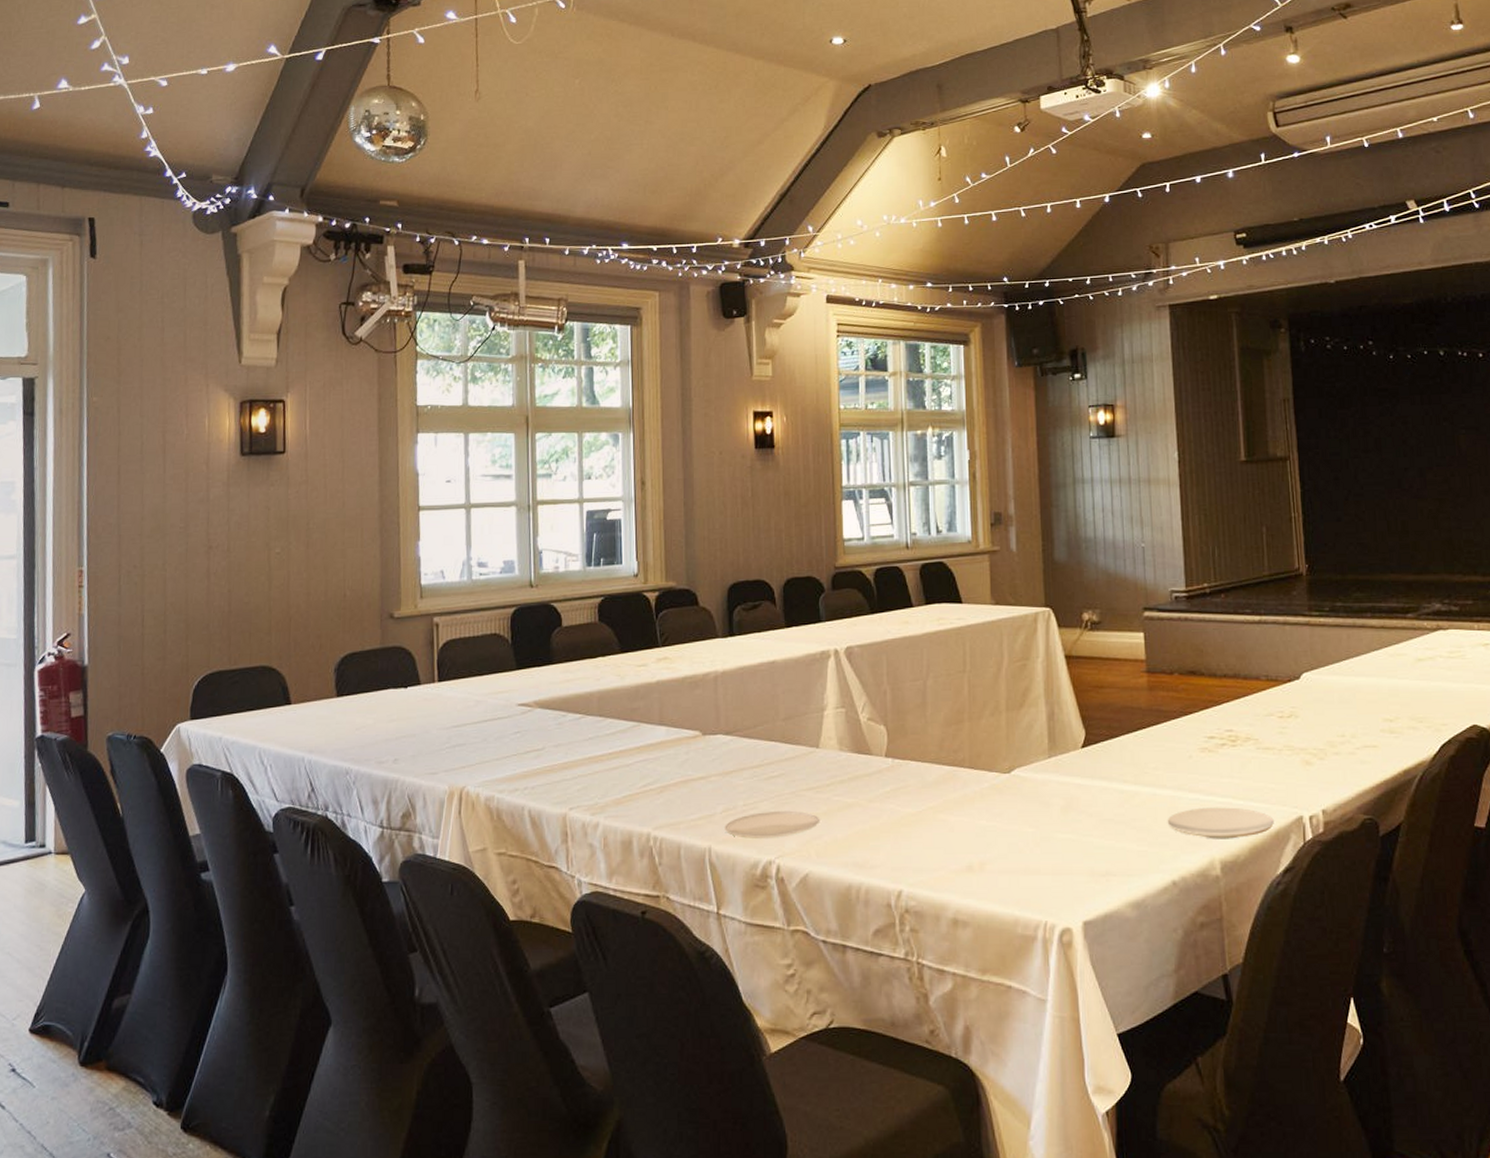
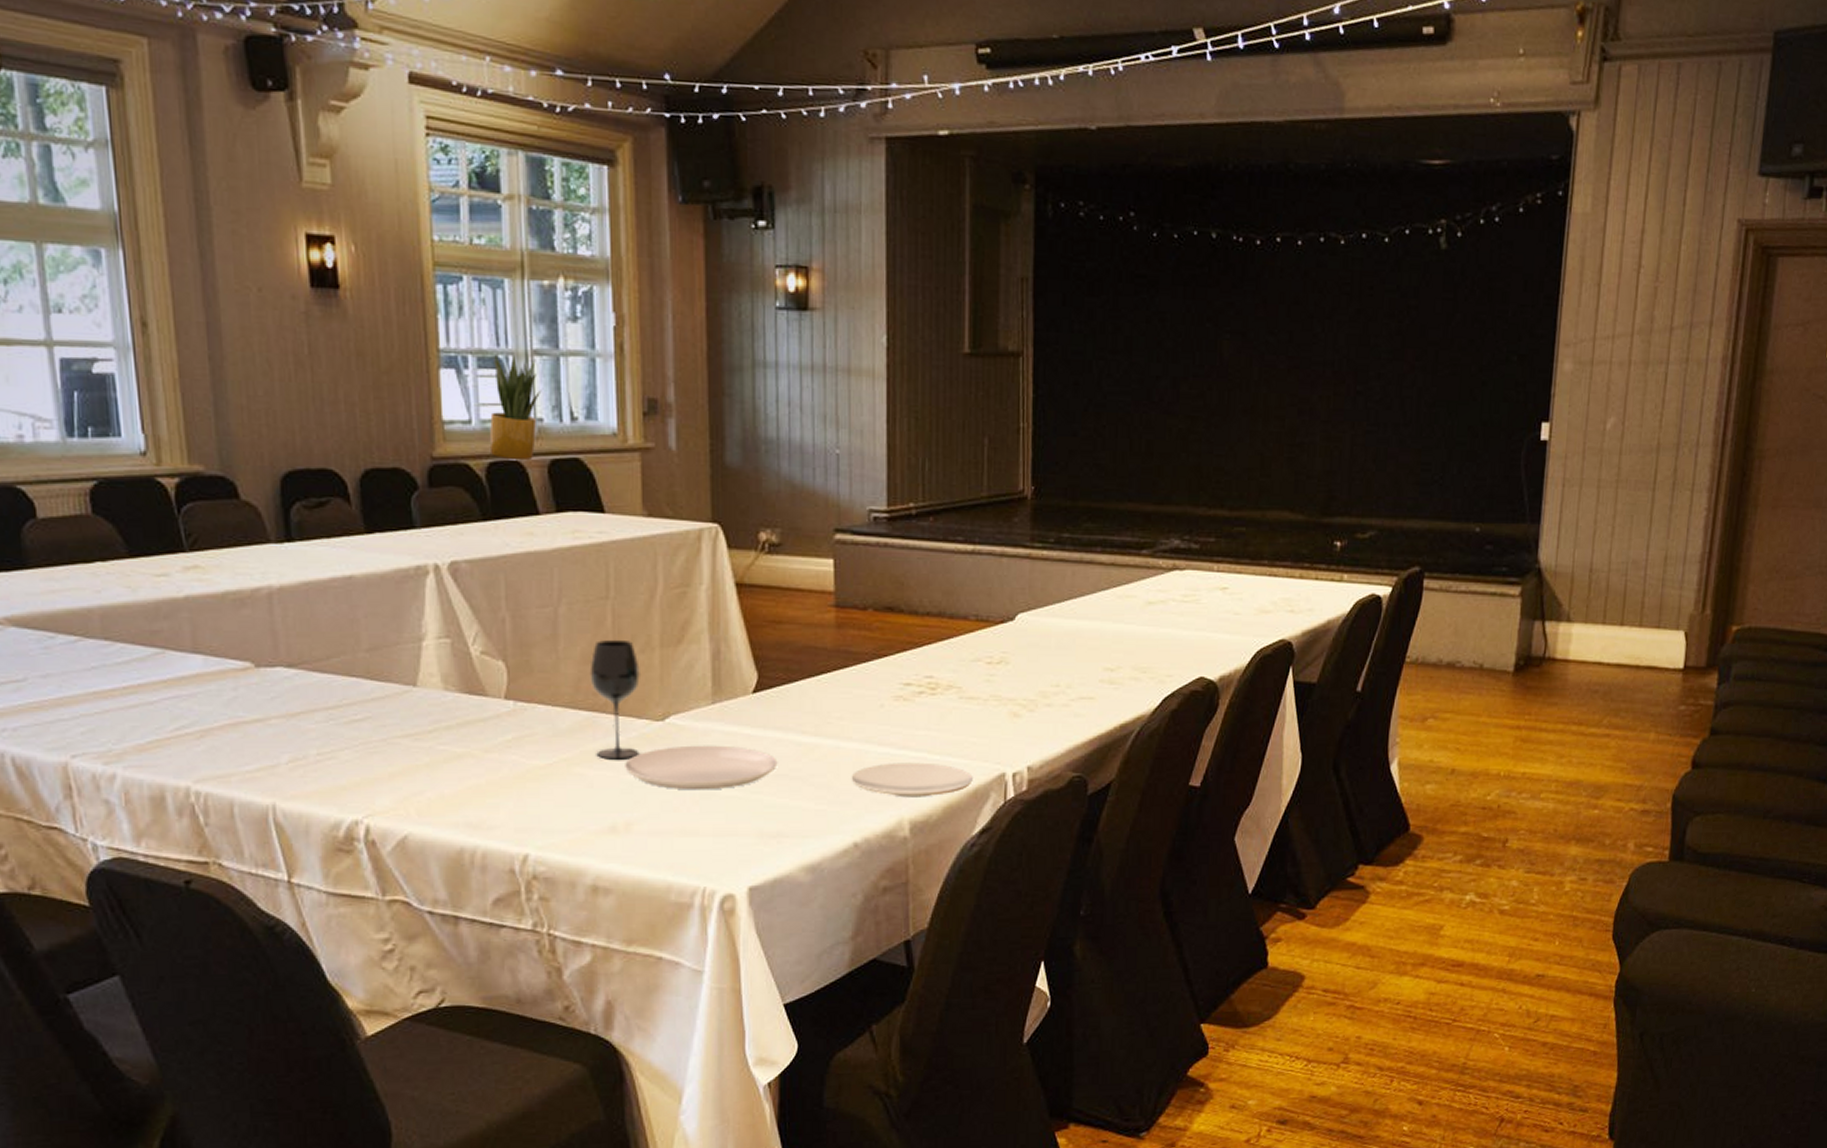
plate: present [725,810,820,840] -> none [293,761,421,796]
planter: none [878,486,916,566] -> present [490,354,542,461]
wine glass: none [951,705,992,807] -> present [589,639,642,760]
plate: none [979,793,1104,834] -> present [625,745,778,791]

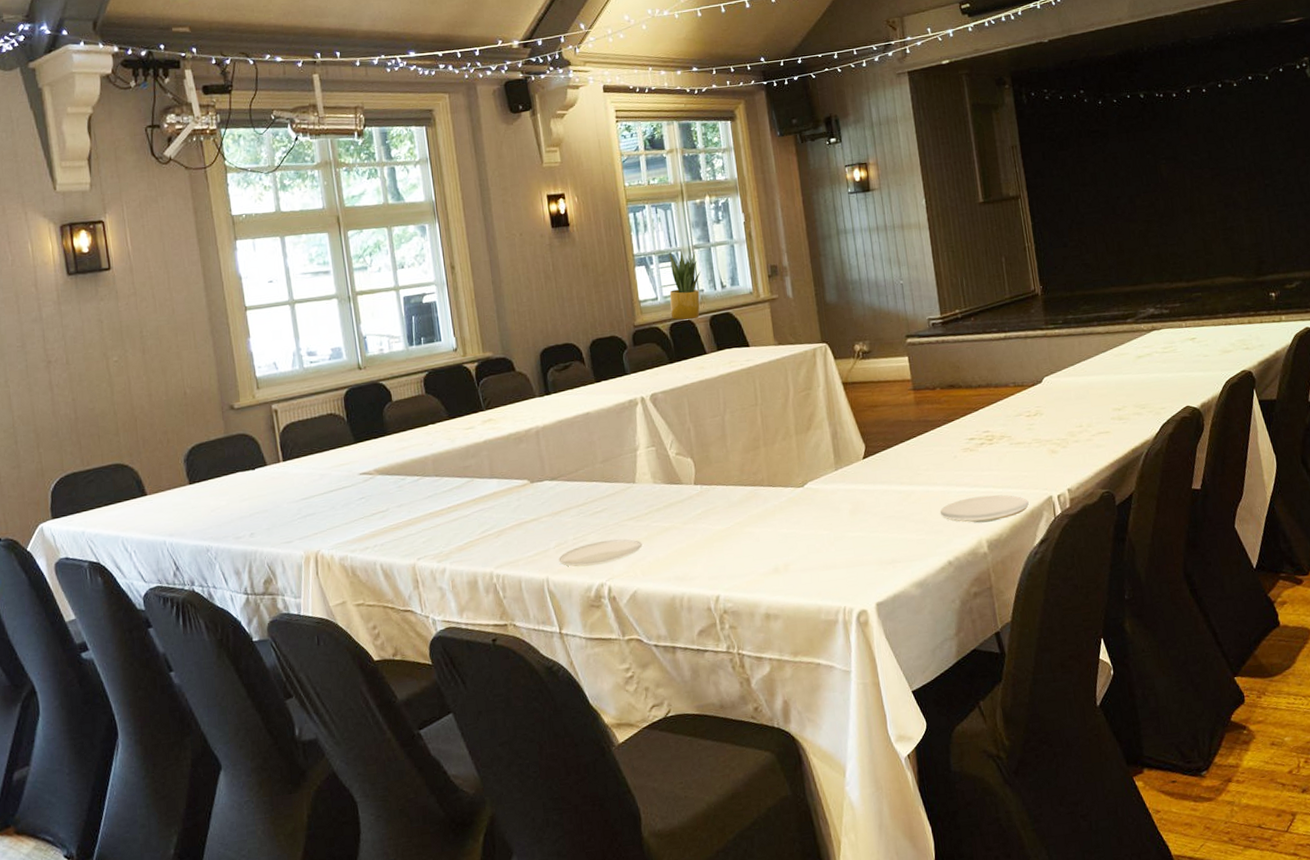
plate: none [293,761,421,796] -> present [559,538,643,567]
wine glass: present [589,639,642,760] -> none [749,432,789,520]
plate: present [625,745,778,791] -> none [780,499,887,536]

